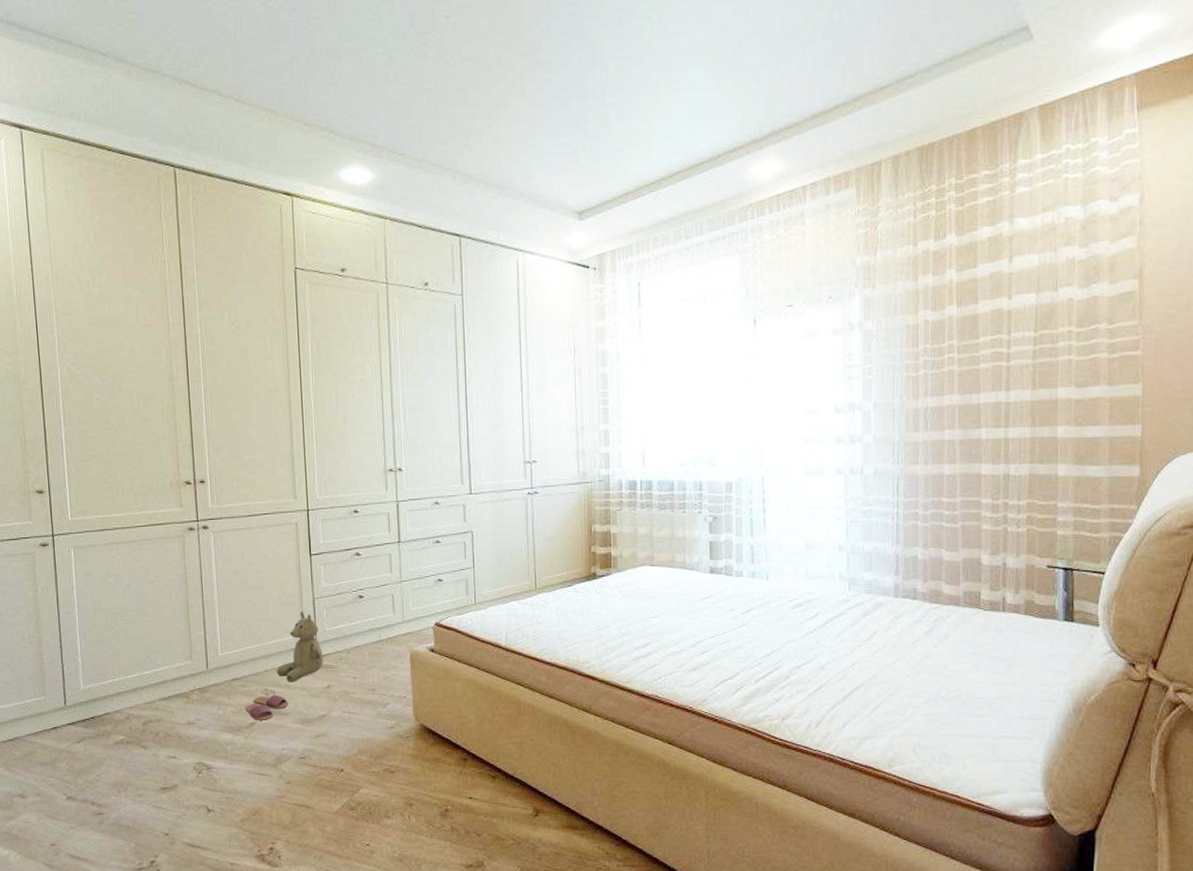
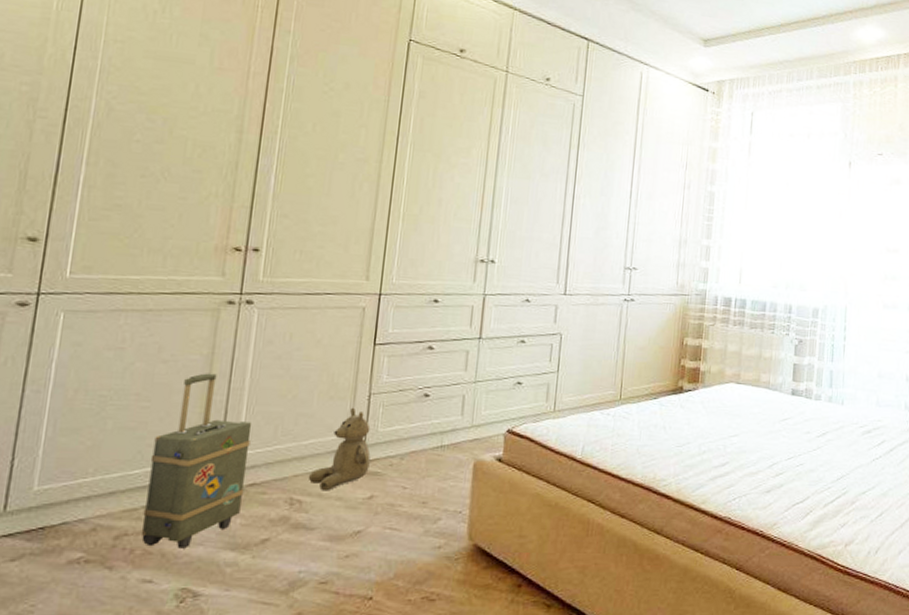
suitcase: none [156,590,229,732] -> present [140,373,252,549]
slippers: present [245,694,288,720] -> none [260,504,317,536]

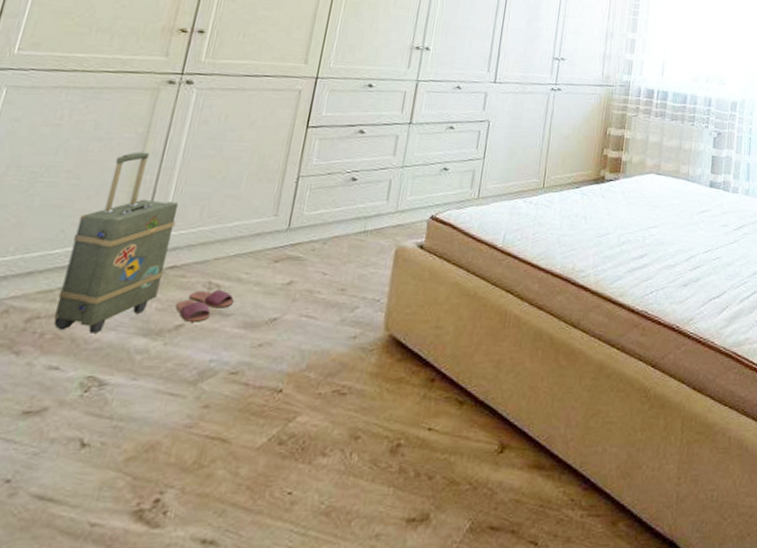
slippers: none [260,504,317,536] -> present [176,289,234,322]
teddy bear: present [308,407,371,491] -> none [228,189,296,276]

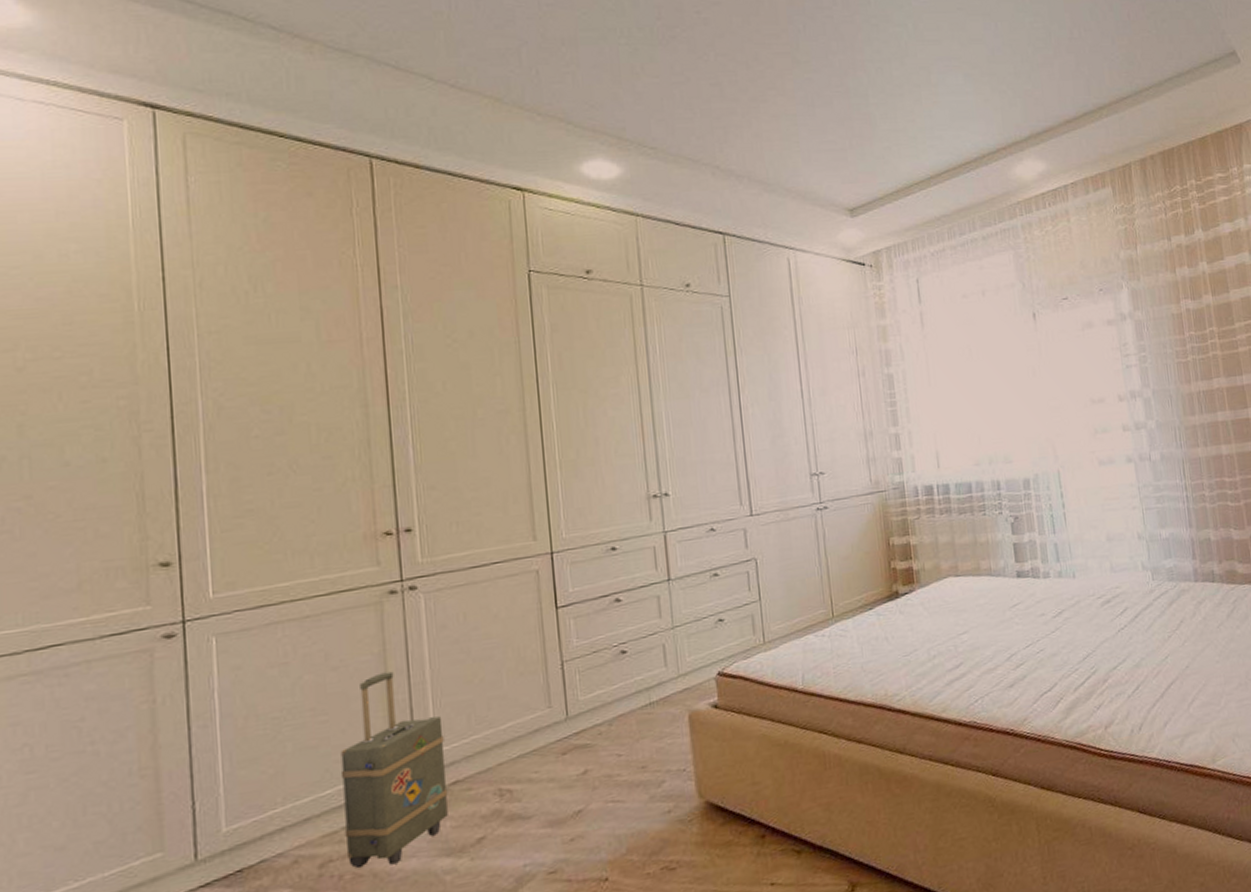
slippers: present [176,289,234,322] -> none [471,793,531,833]

